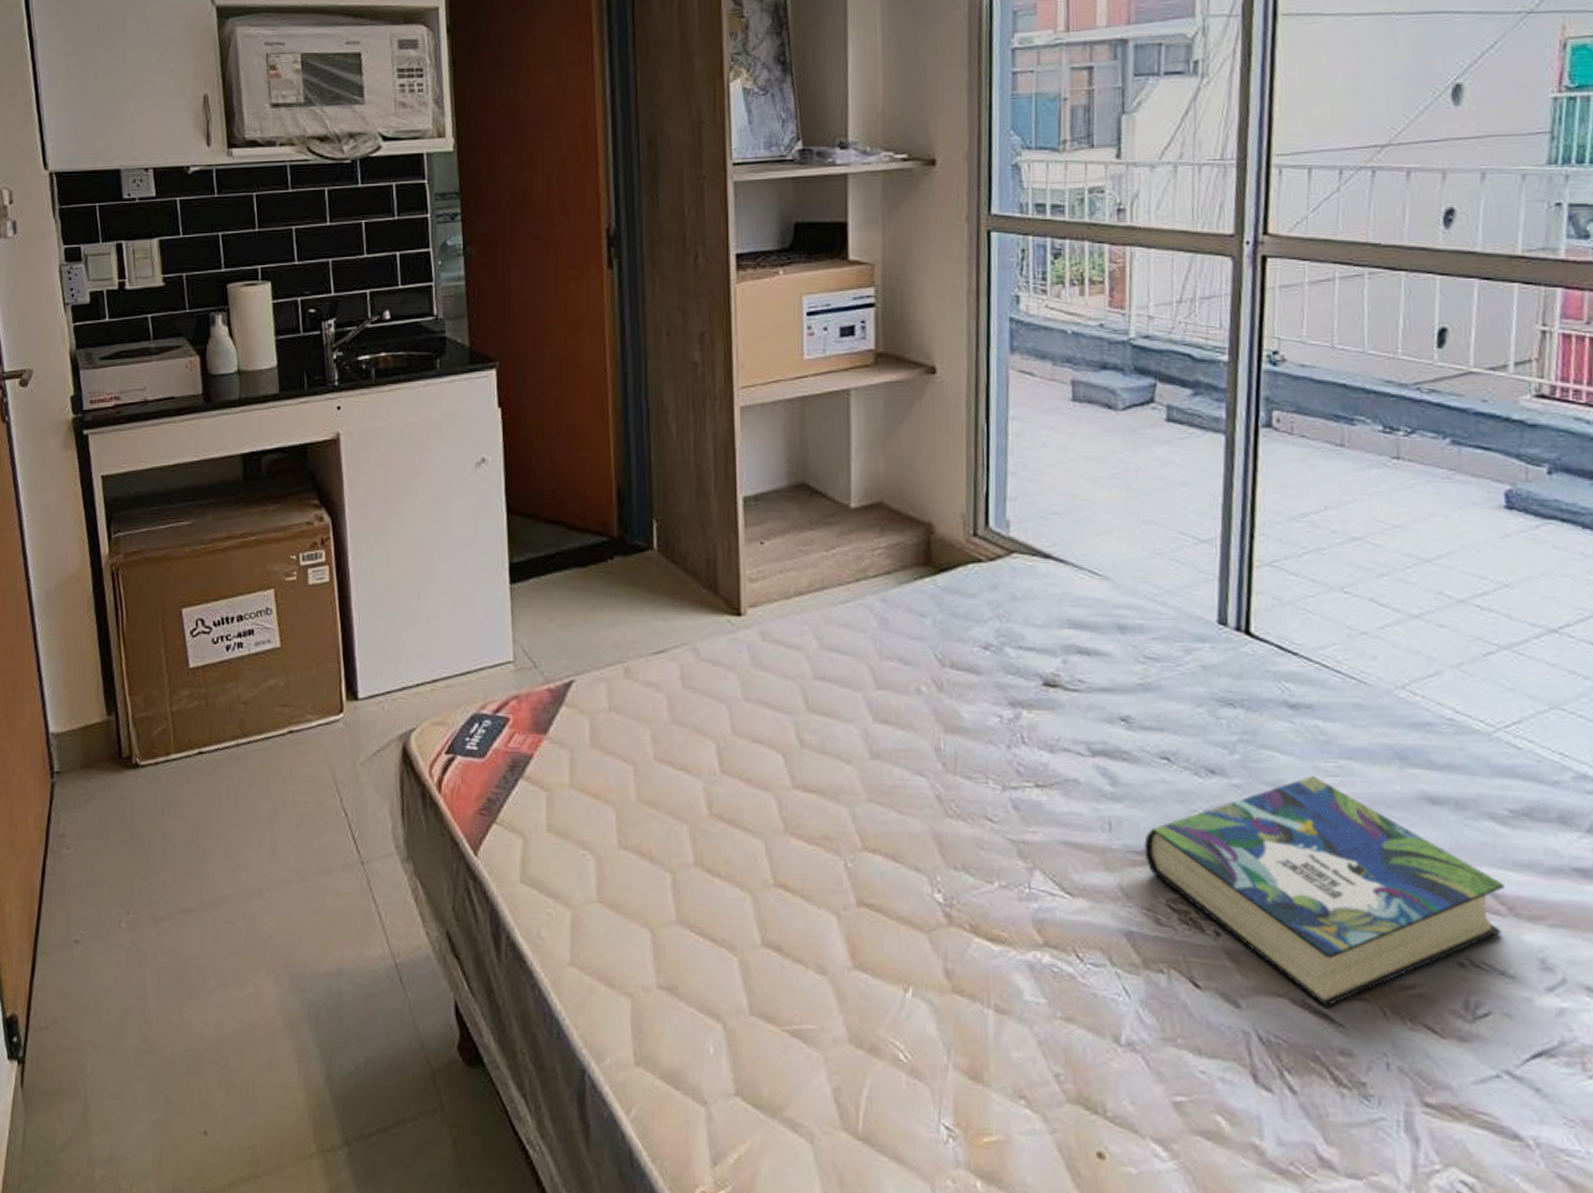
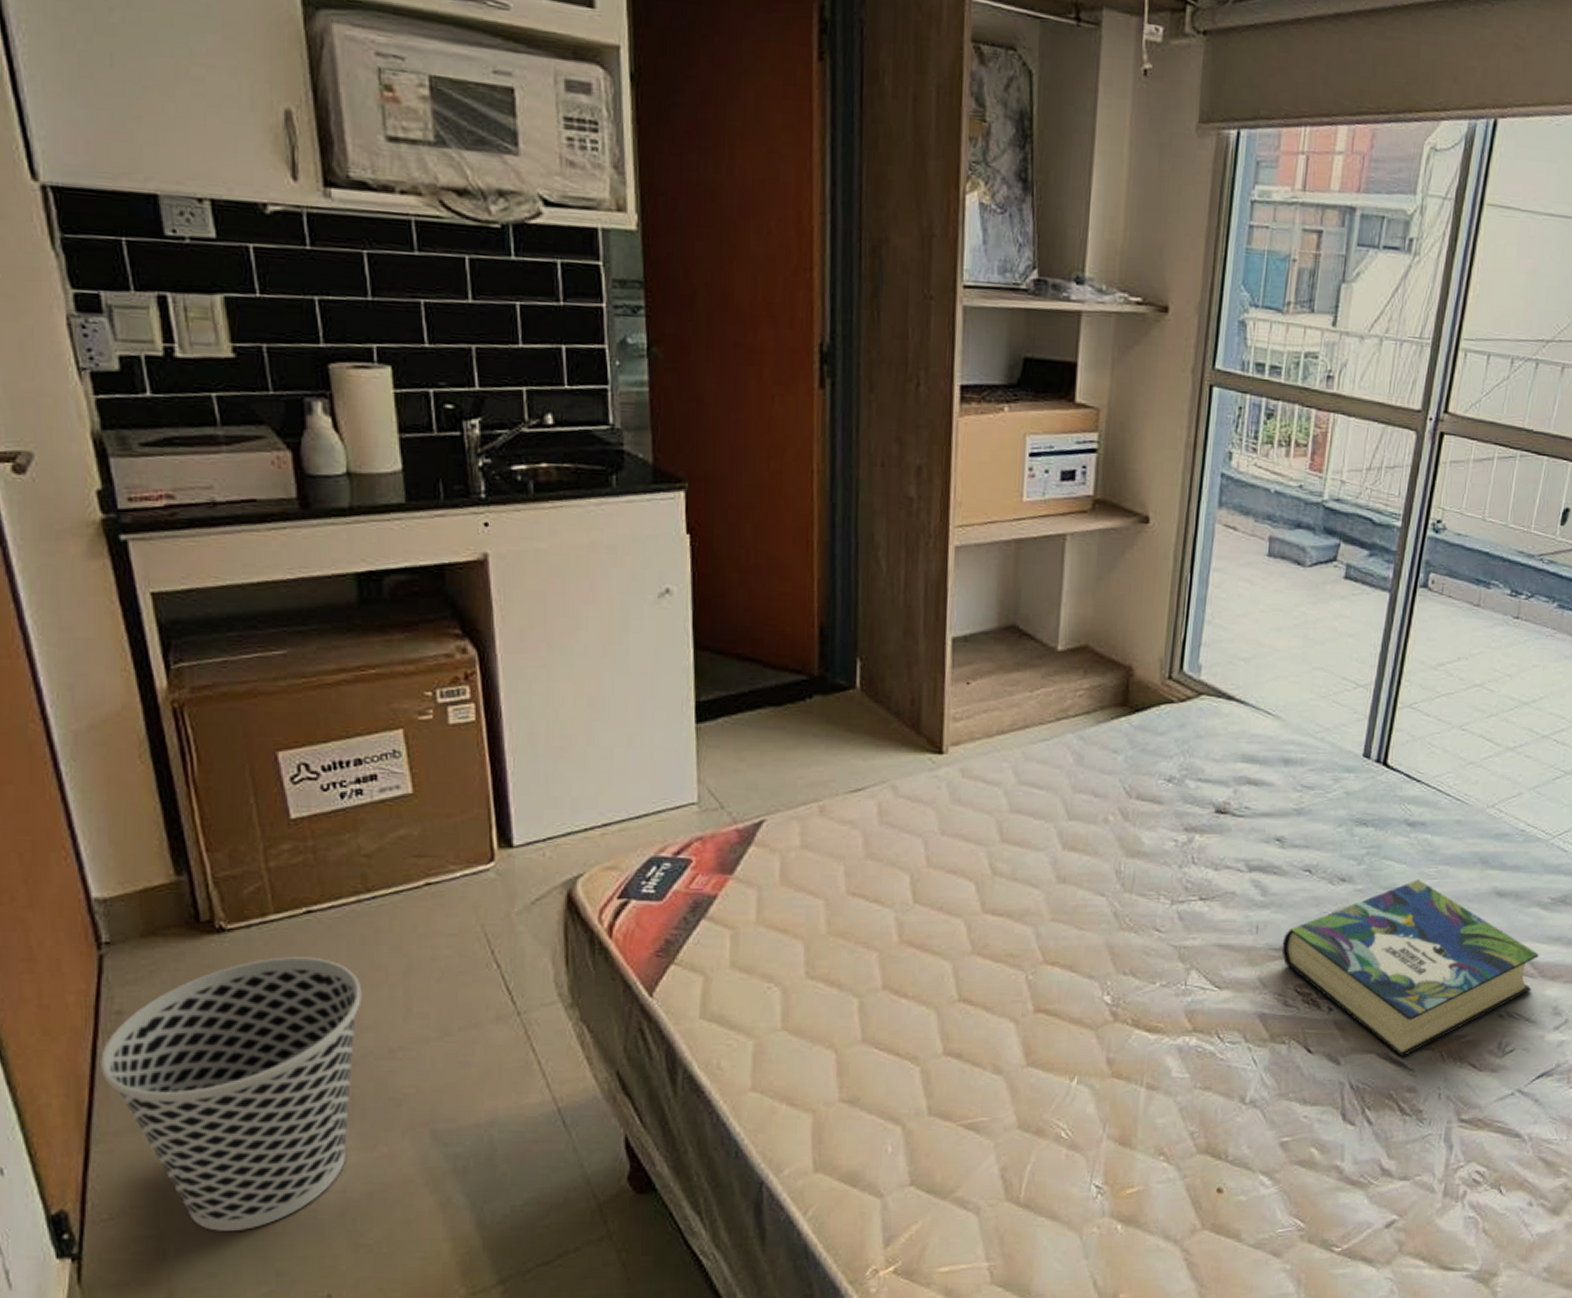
wastebasket: none [47,793,238,1054] -> present [101,957,362,1231]

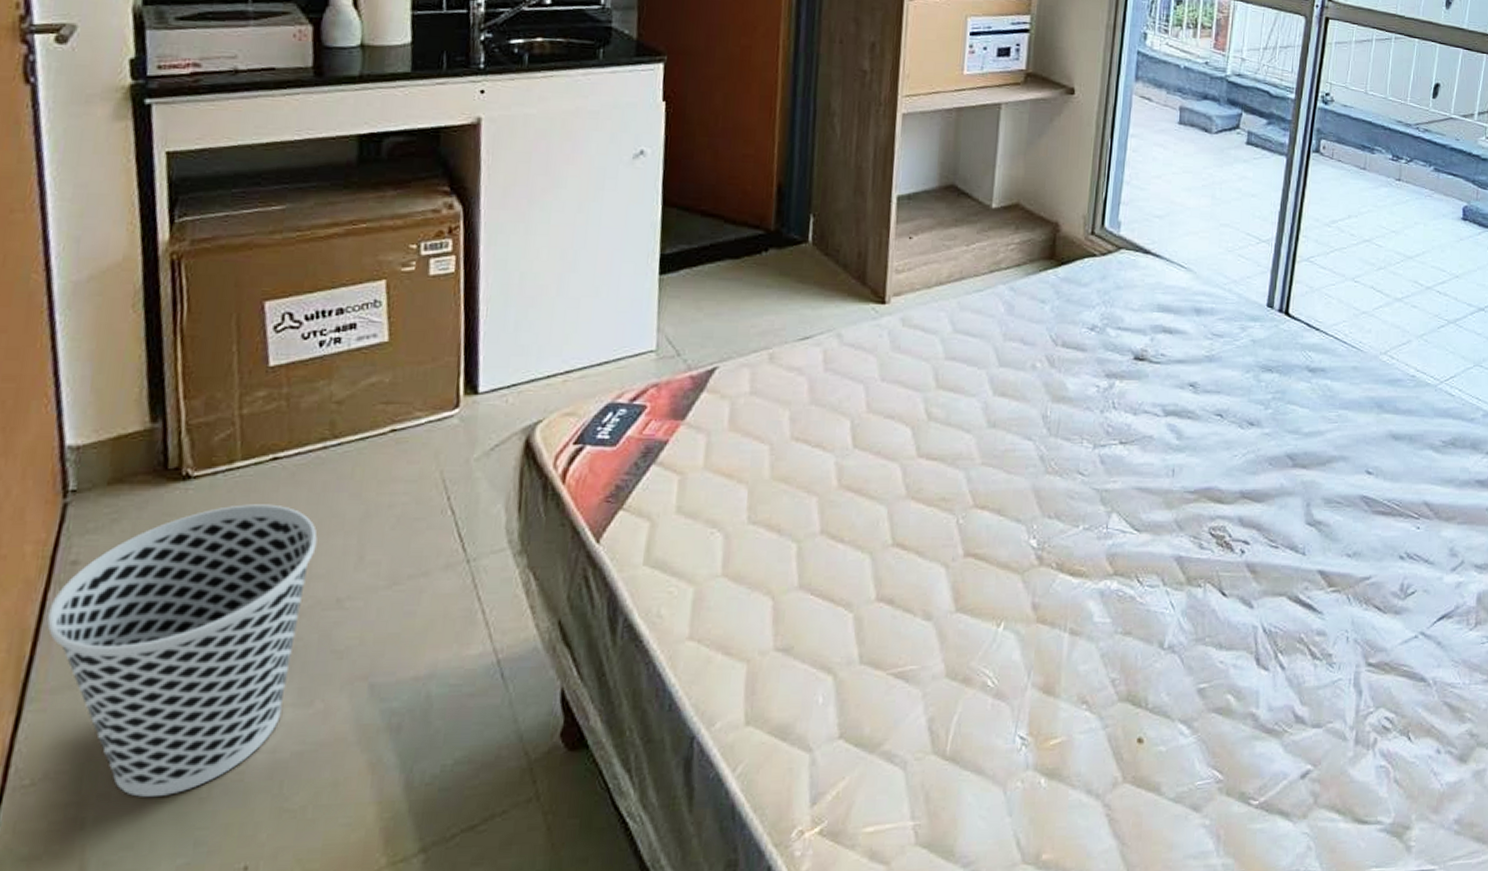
book: present [1281,880,1539,1057] -> none [1196,423,1434,599]

